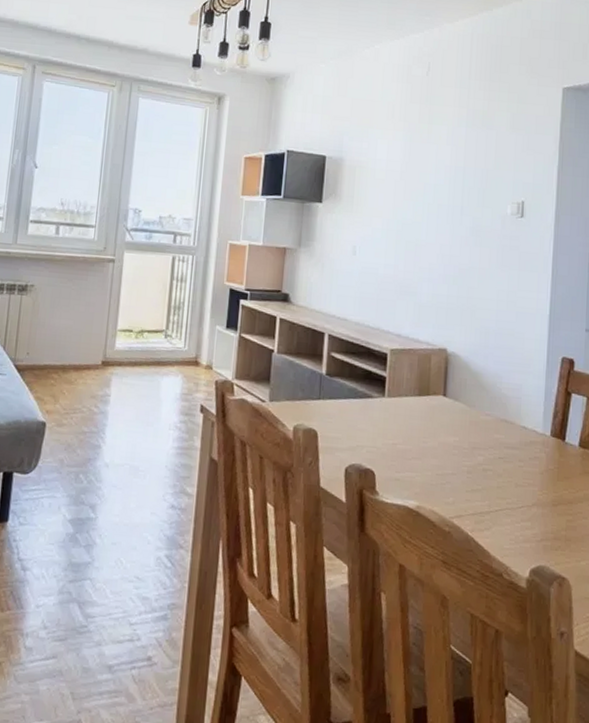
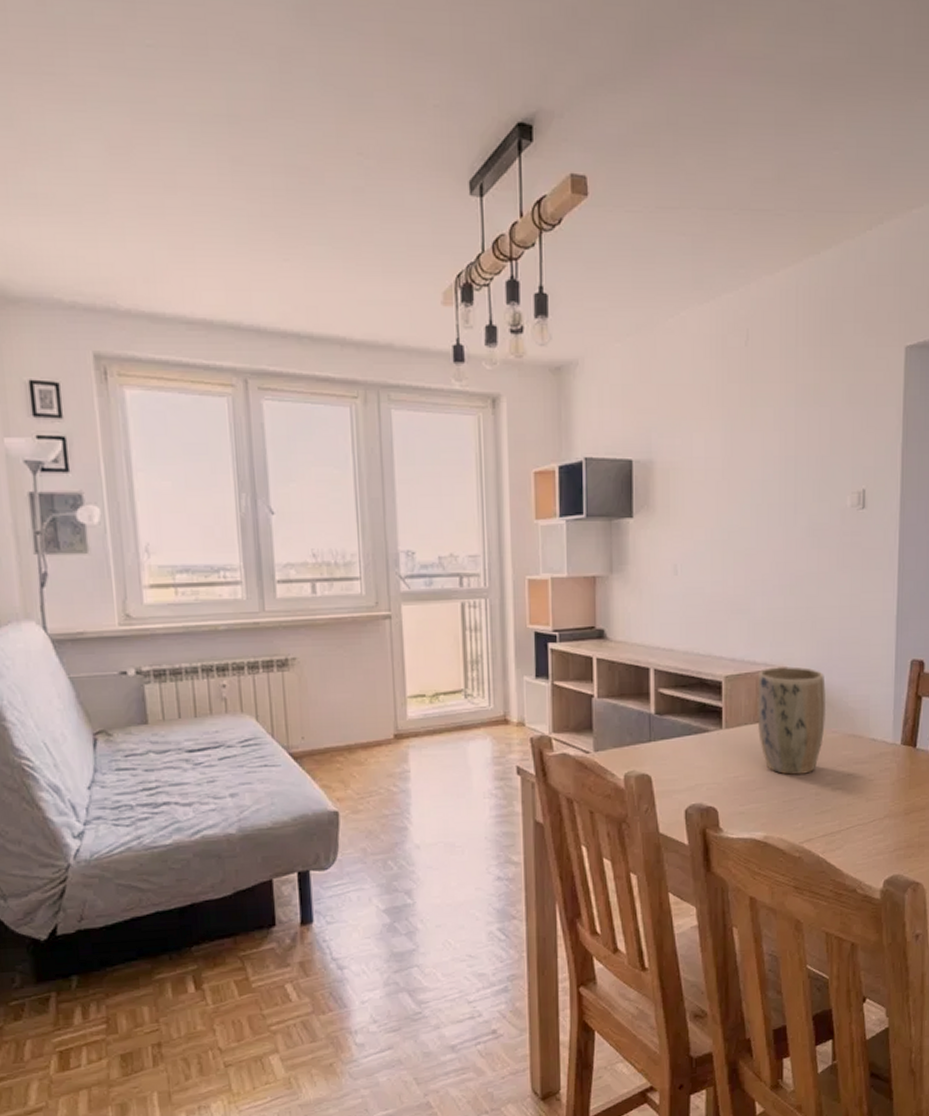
plant pot: none [417,347,482,451] -> present [757,666,826,775]

